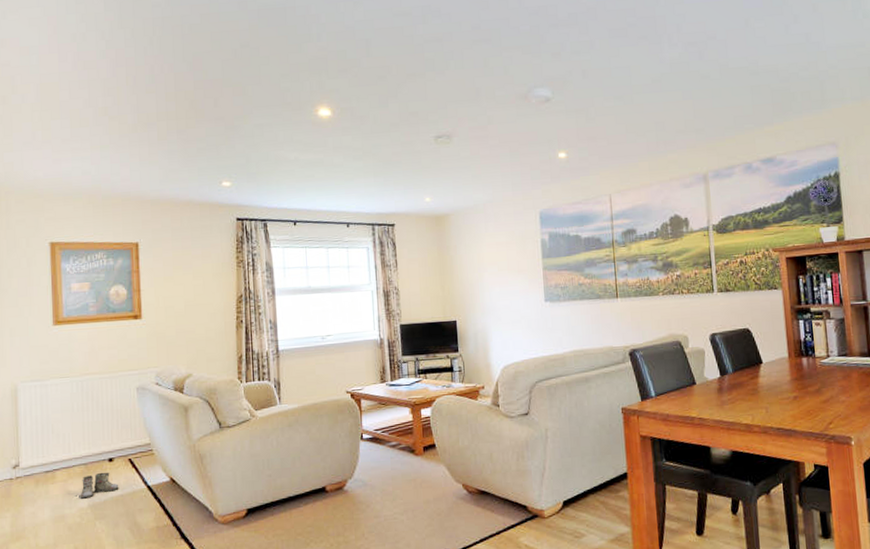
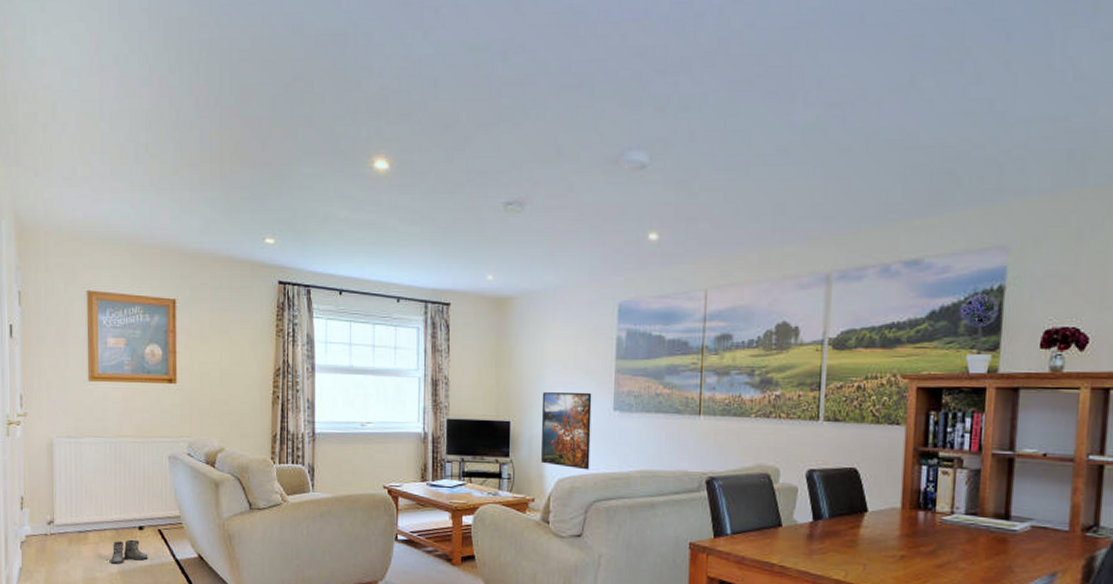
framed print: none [482,288,530,356] -> present [541,392,592,470]

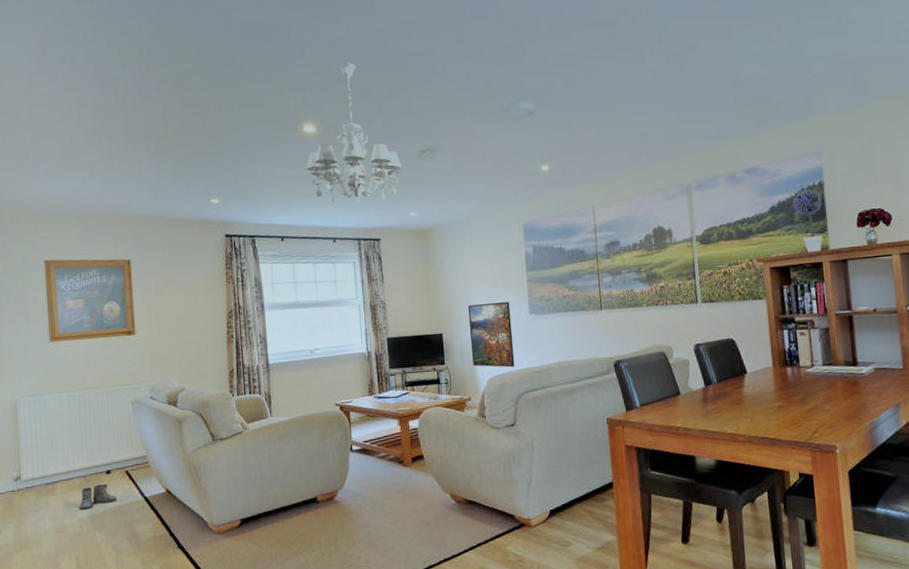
chandelier: none [374,86,483,258] -> present [306,62,402,203]

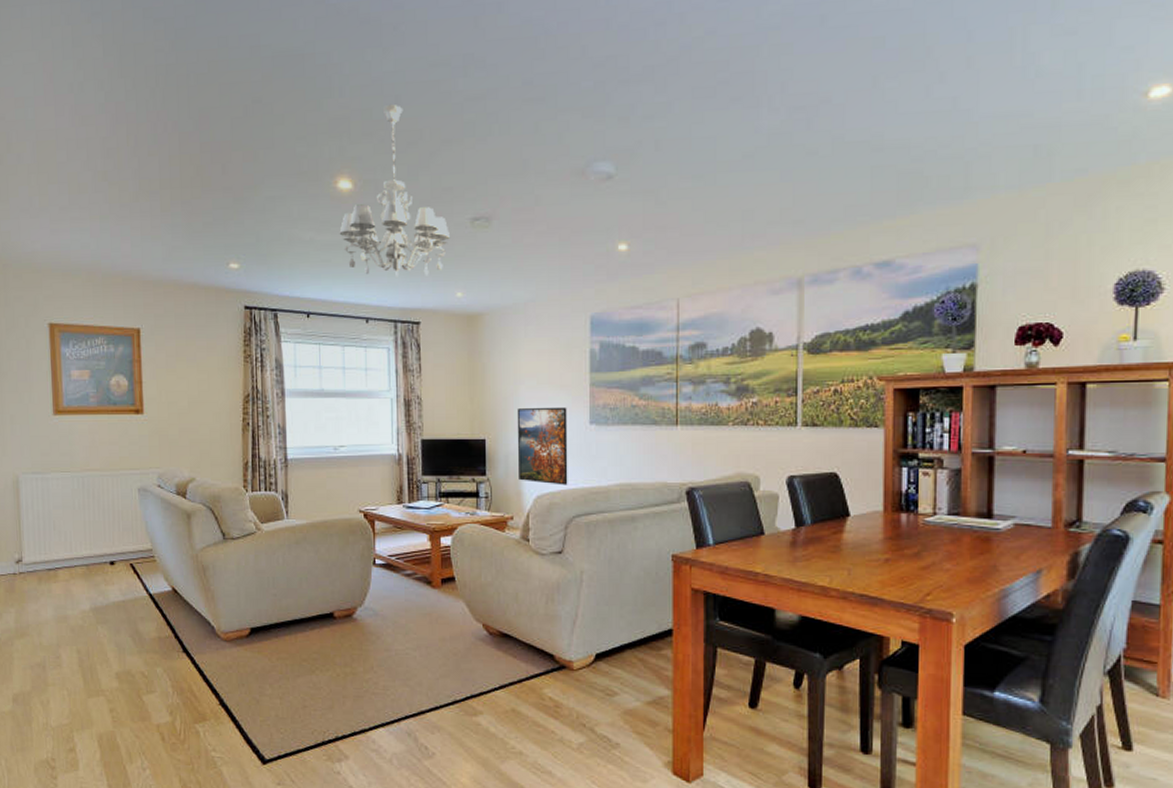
boots: present [79,483,117,510] -> none [82,575,121,601]

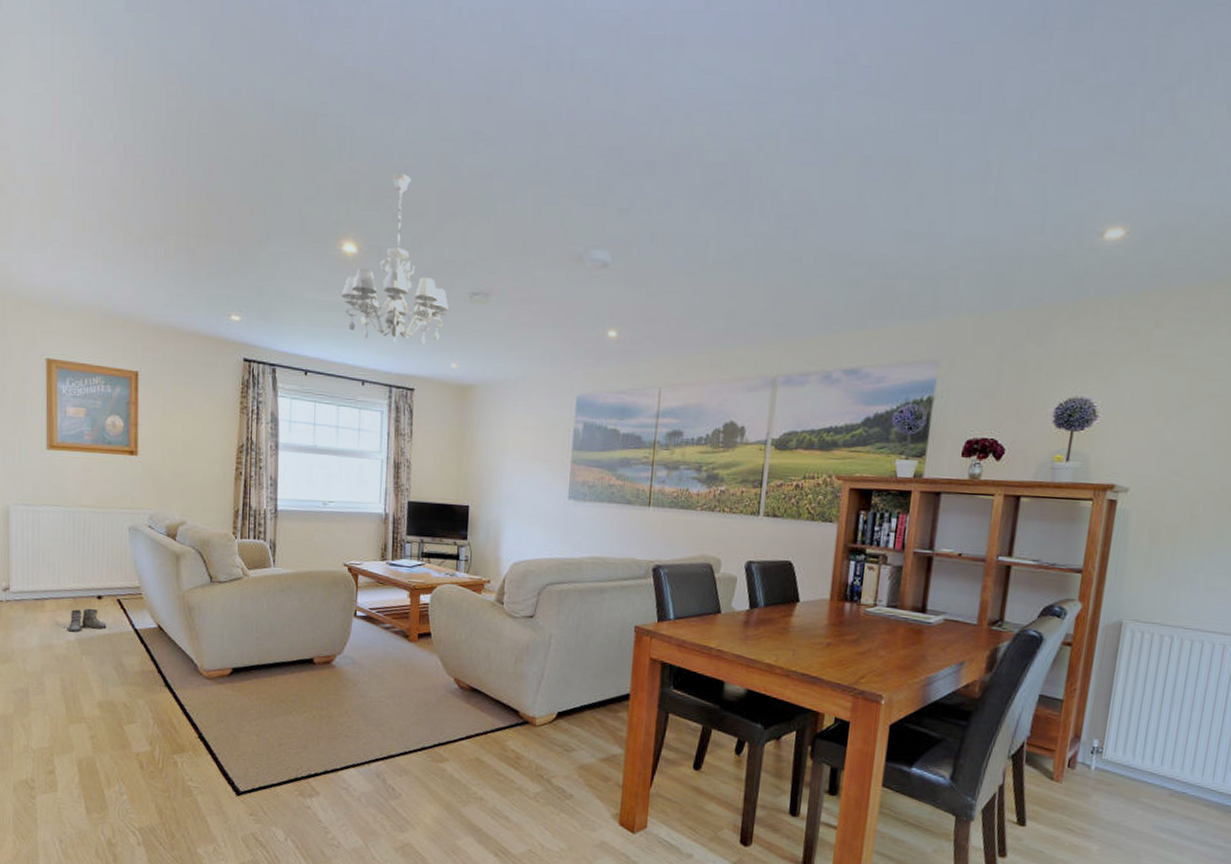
boots: none [82,575,121,601] -> present [68,608,107,632]
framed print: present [517,406,568,485] -> none [498,479,549,555]

